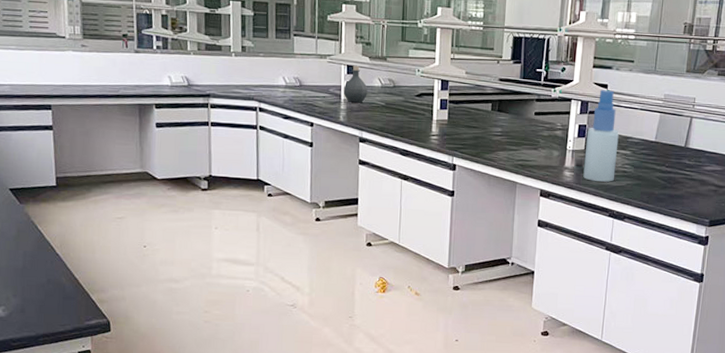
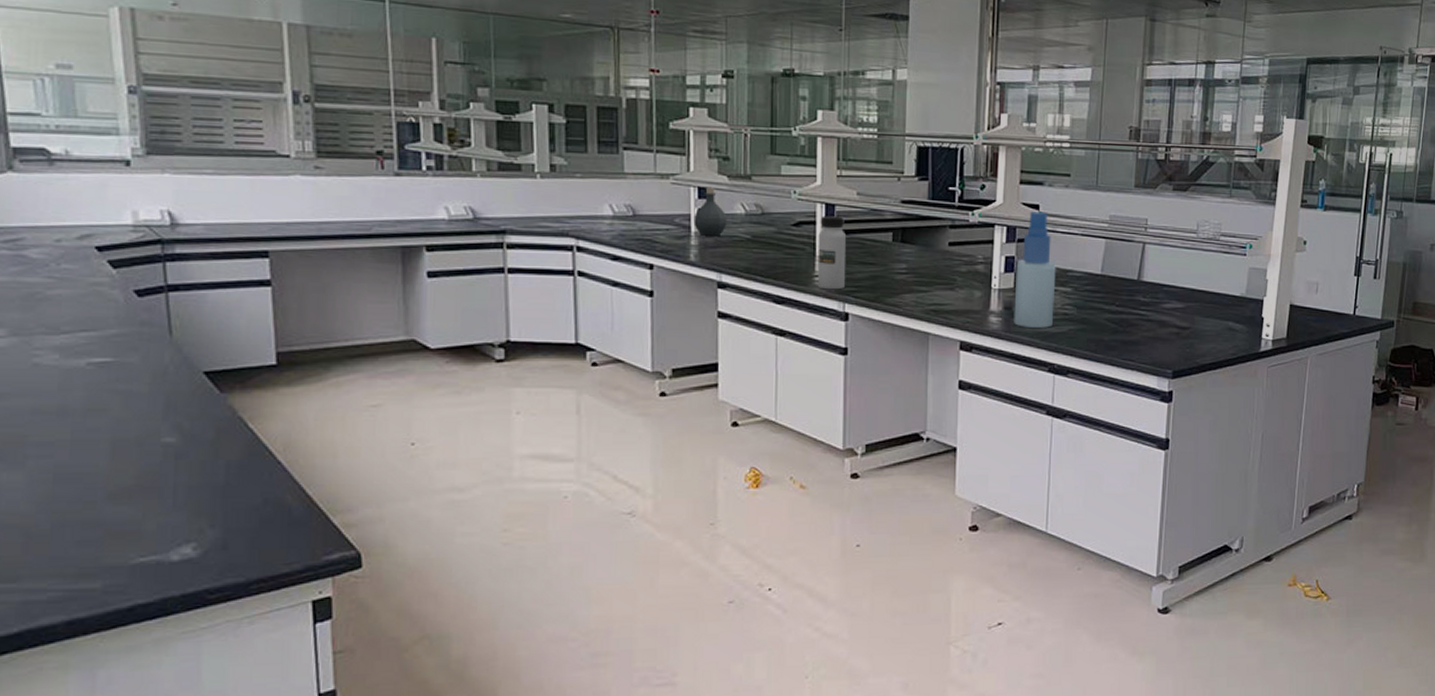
water bottle: none [433,89,456,147] -> present [817,216,847,290]

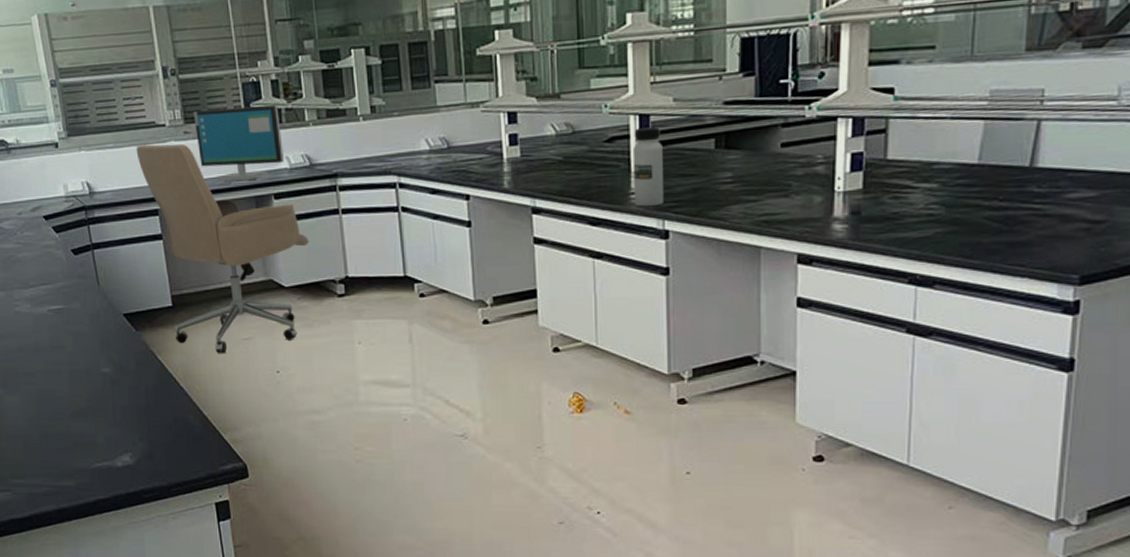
office chair: none [245,175,465,421] -> present [136,143,309,353]
computer monitor: none [329,144,442,228] -> present [193,105,284,181]
flask: present [693,187,727,236] -> none [505,110,538,162]
spray bottle: present [1014,211,1056,328] -> none [863,95,917,234]

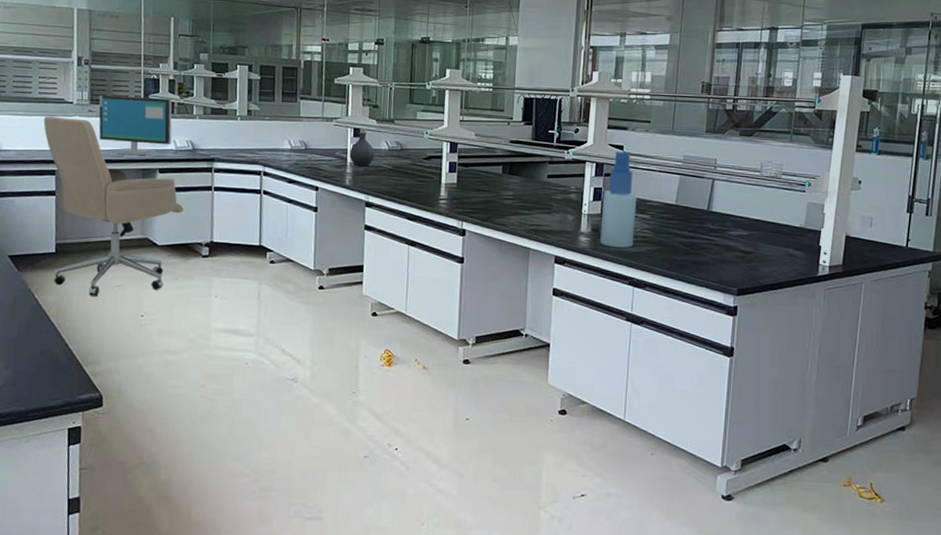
flask: none [505,110,538,162] -> present [349,128,375,166]
water bottle: present [633,127,665,207] -> none [441,152,465,211]
spray bottle: none [863,95,917,234] -> present [600,151,637,248]

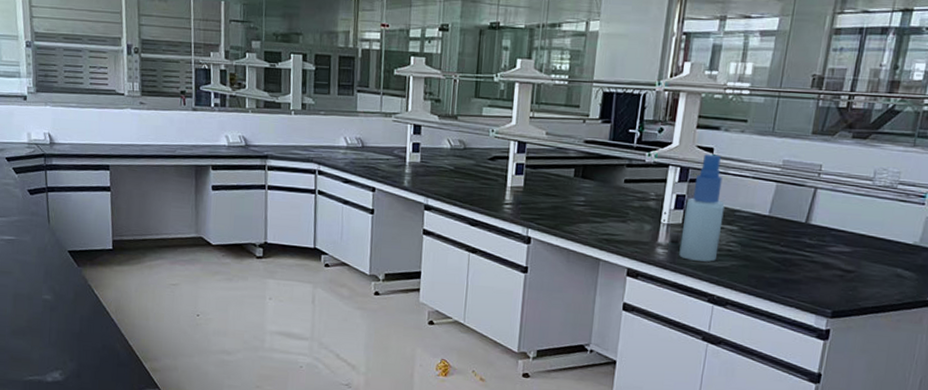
office chair: present [43,116,184,296] -> none [96,108,237,294]
computer monitor: present [99,94,172,155] -> none [150,86,224,151]
flask: present [349,128,375,166] -> none [408,124,436,167]

